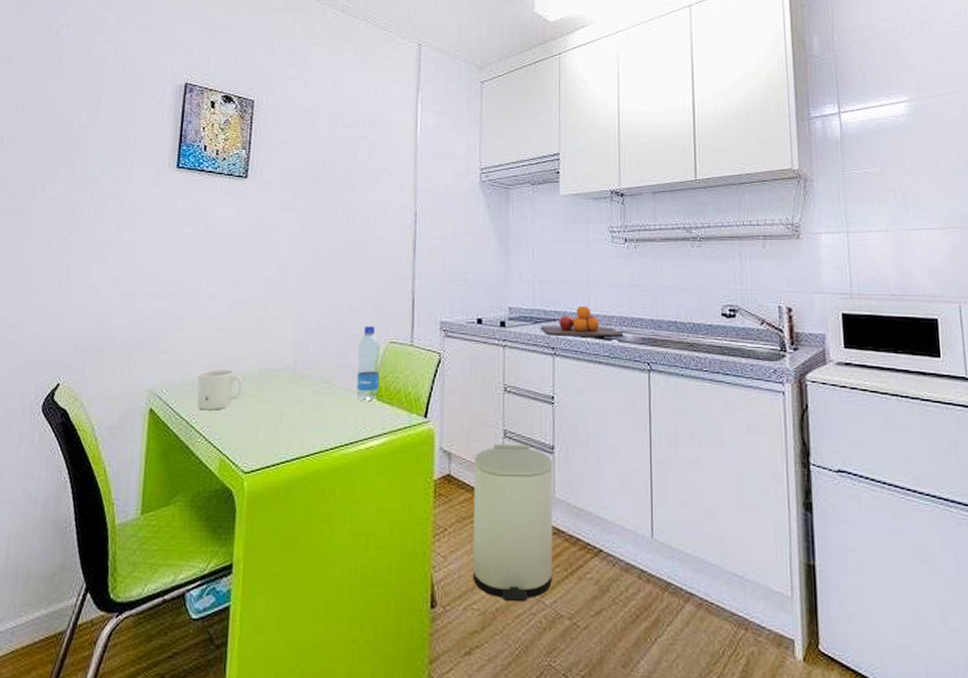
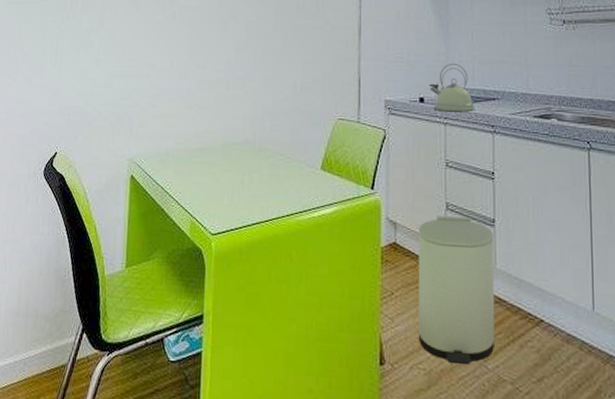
mug: present [196,368,243,410] -> none [170,141,209,178]
bottle: present [356,325,381,402] -> none [309,103,330,174]
kettle: none [488,282,535,334] -> present [429,63,475,112]
chopping board: present [541,306,624,337] -> none [480,86,563,116]

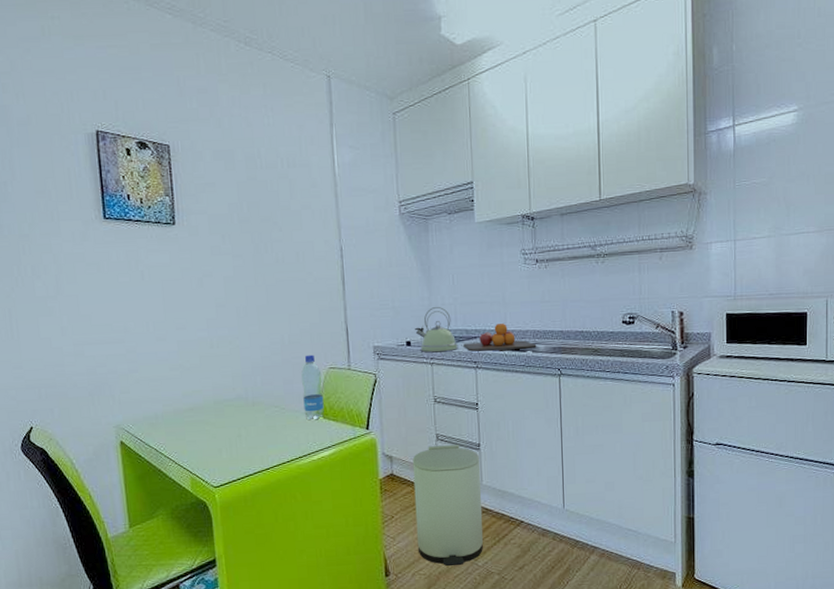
bottle: none [309,103,330,174] -> present [301,354,325,421]
chopping board: none [480,86,563,116] -> present [463,324,537,352]

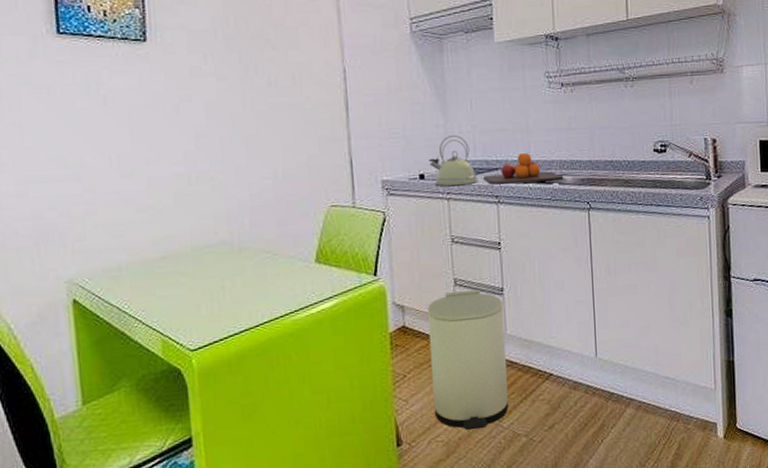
bottle: present [301,354,325,421] -> none [297,191,325,268]

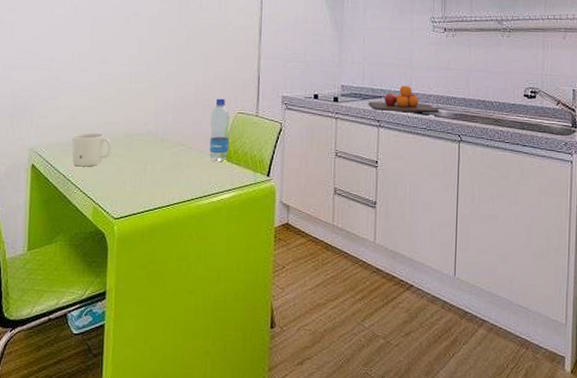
mug: none [122,249,177,295] -> present [72,132,112,167]
bottle: none [297,191,325,268] -> present [209,98,230,162]
pedal bin: present [427,290,509,431] -> none [305,199,375,325]
kettle: present [429,134,478,187] -> none [323,63,364,108]

